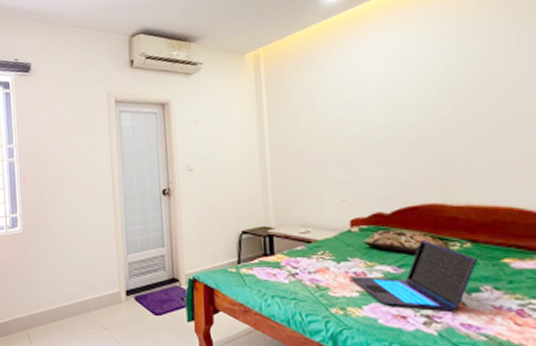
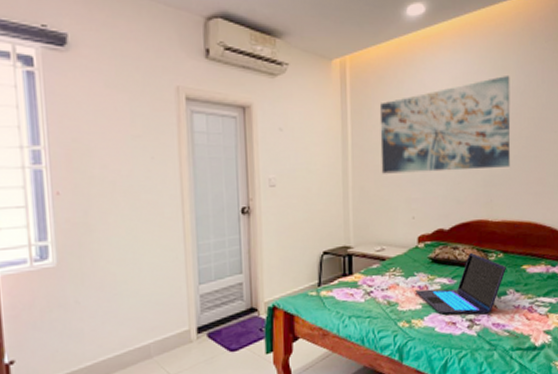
wall art: none [298,44,474,157] -> present [379,76,511,174]

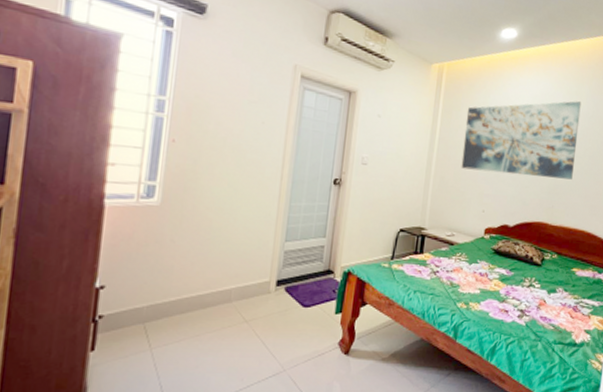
laptop: present [415,252,506,315] -> none [476,249,558,307]

